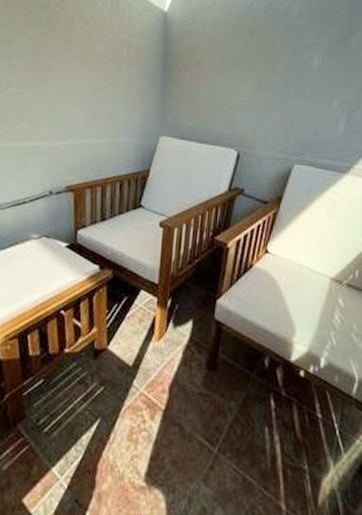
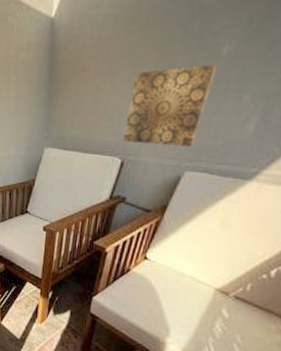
wall art: none [238,71,310,143] -> present [123,64,217,148]

